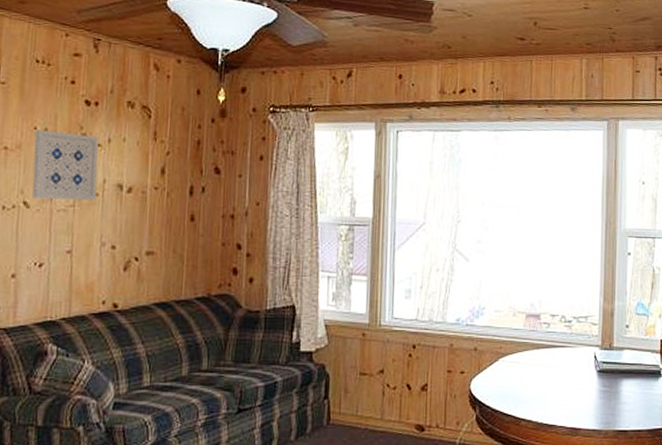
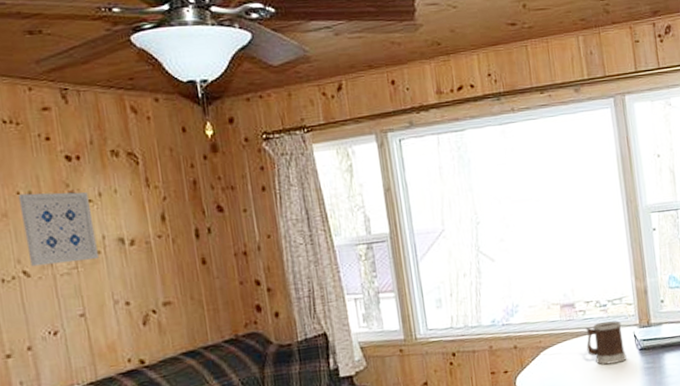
mug: none [545,338,584,381] -> present [585,320,627,365]

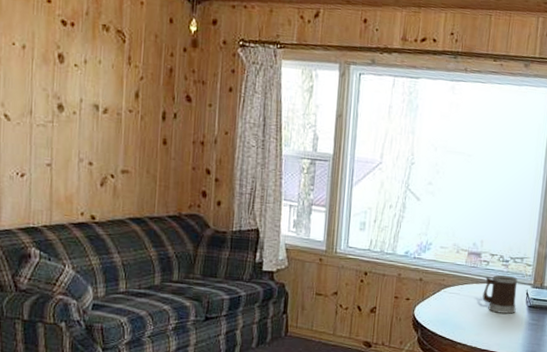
wall art: present [18,191,99,267] -> none [12,45,75,119]

